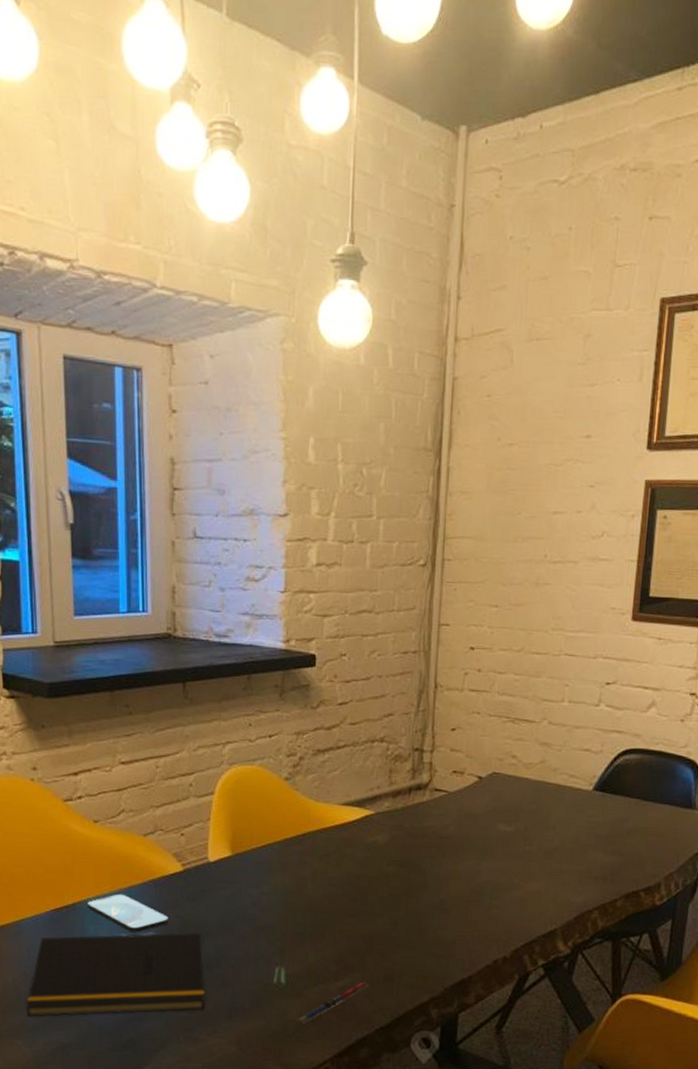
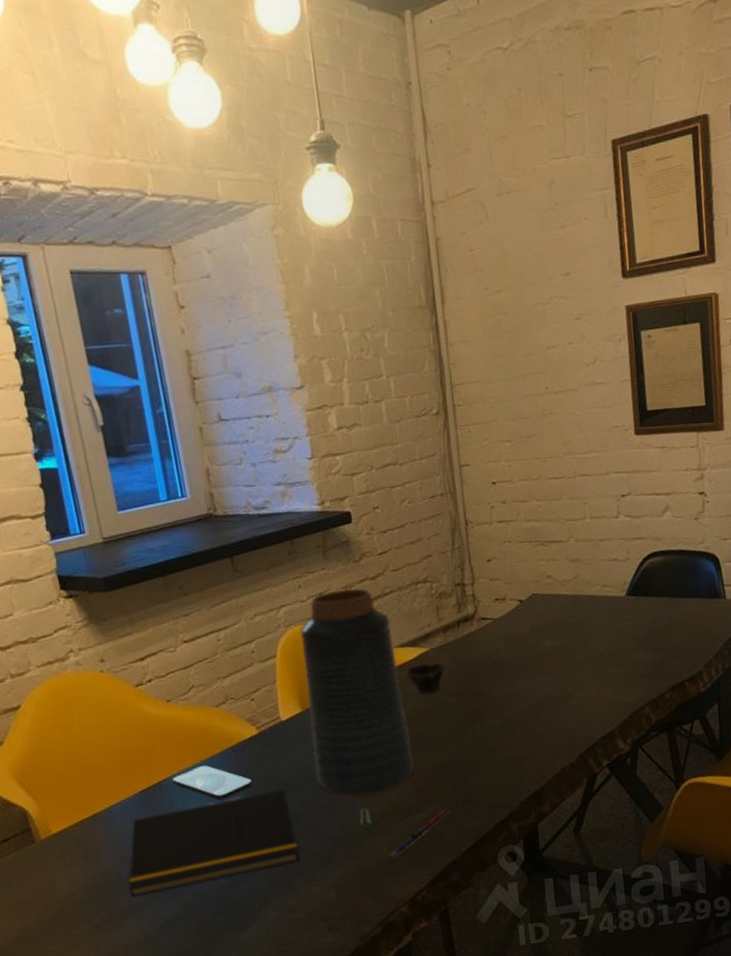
vase: none [235,735,340,954] -> present [300,588,415,797]
cup: none [346,826,389,860] -> present [405,663,446,694]

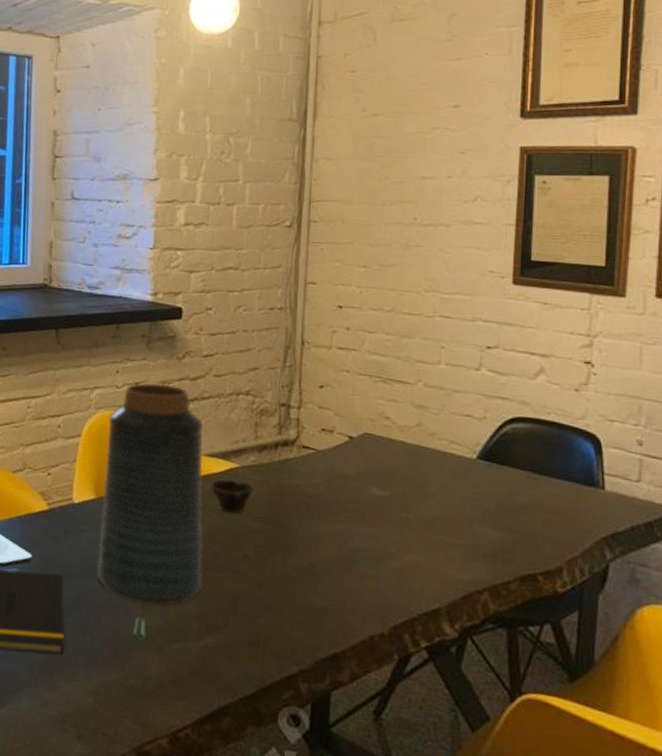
pen: present [388,808,450,858] -> none [157,643,233,682]

